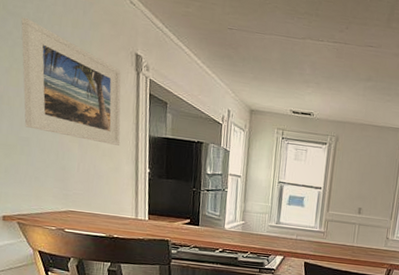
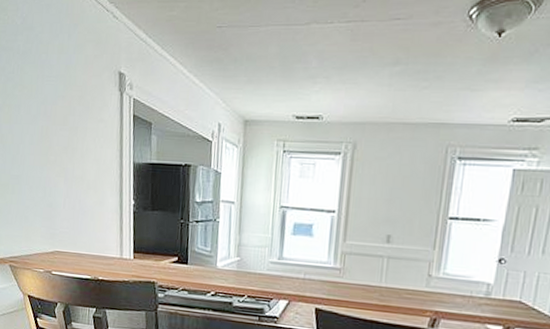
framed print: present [21,17,121,146] -> none [12,50,105,176]

